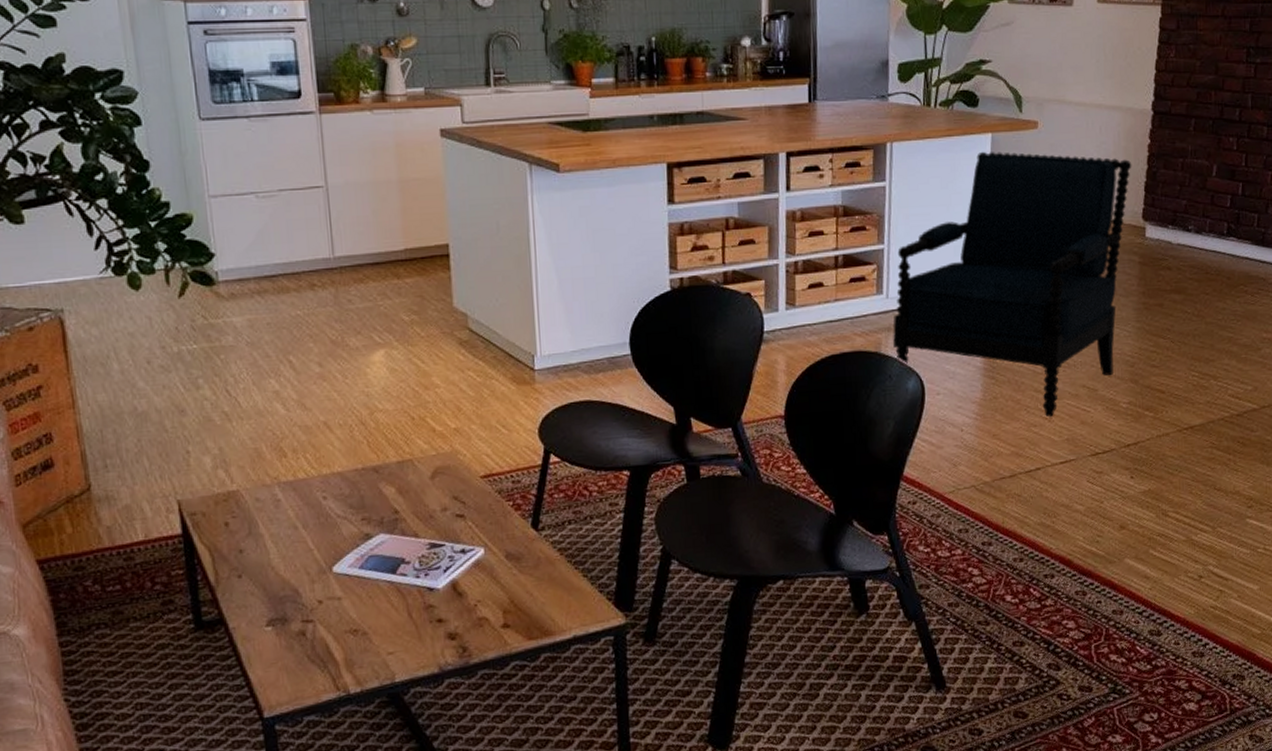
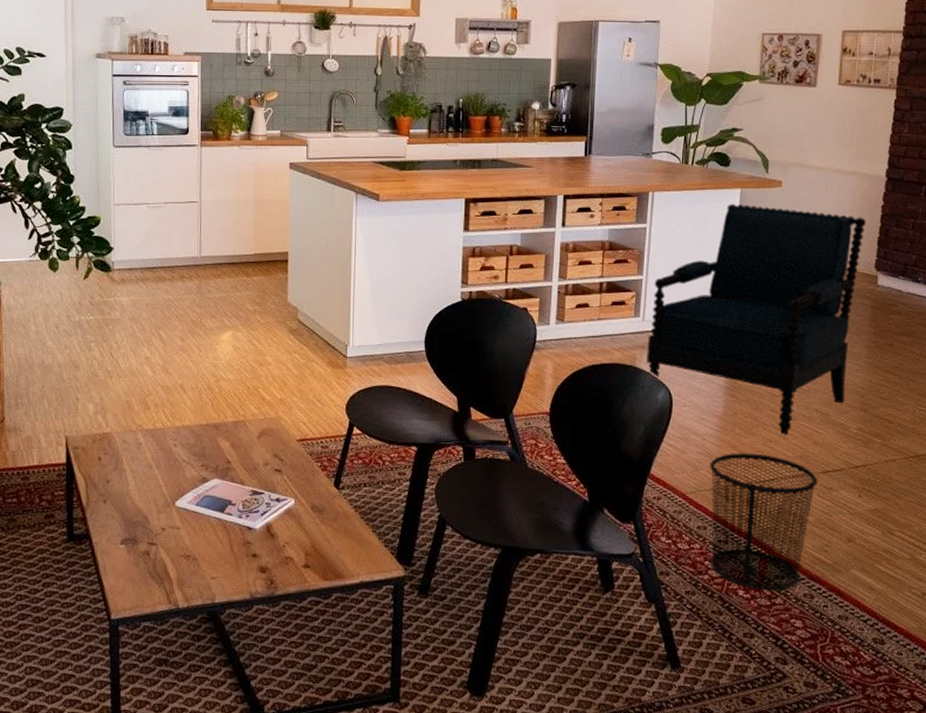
waste bin: none [969,441,1088,593] -> present [710,453,818,591]

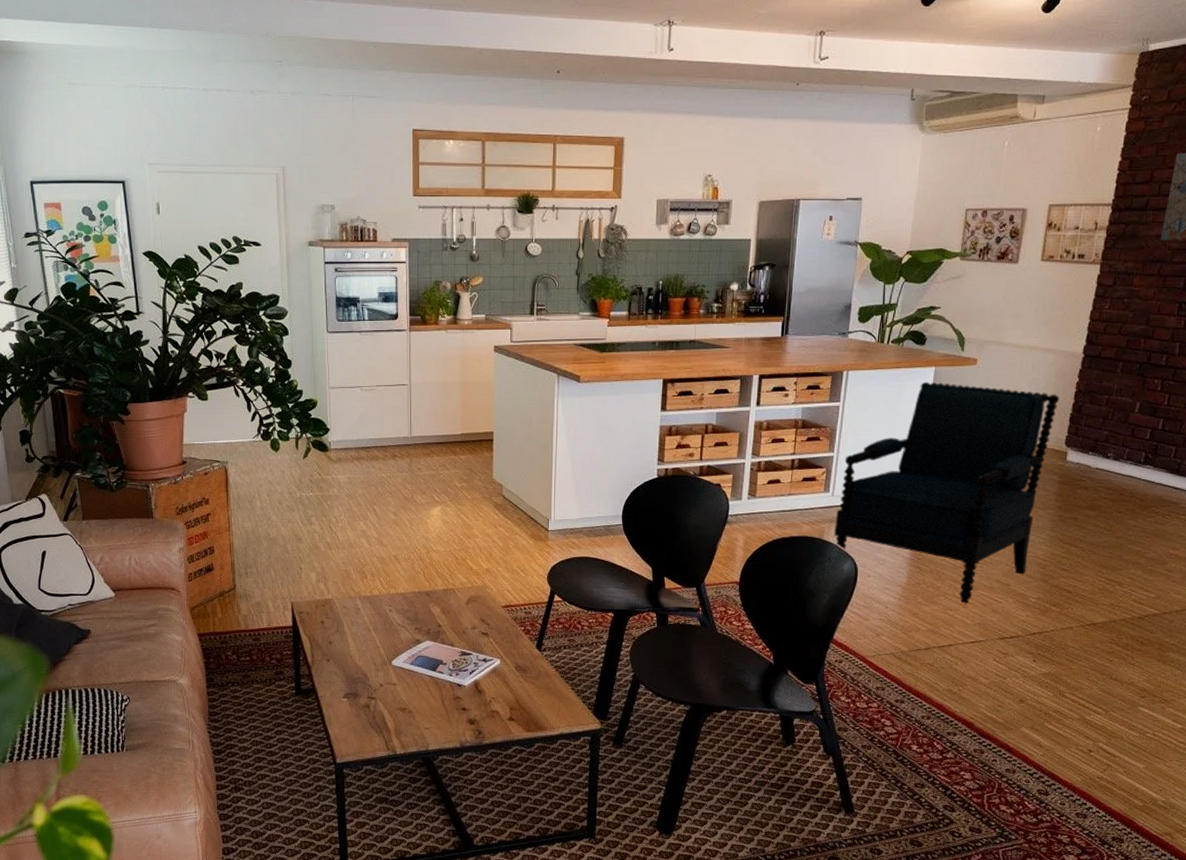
waste bin: present [710,453,818,591] -> none [886,620,995,746]

